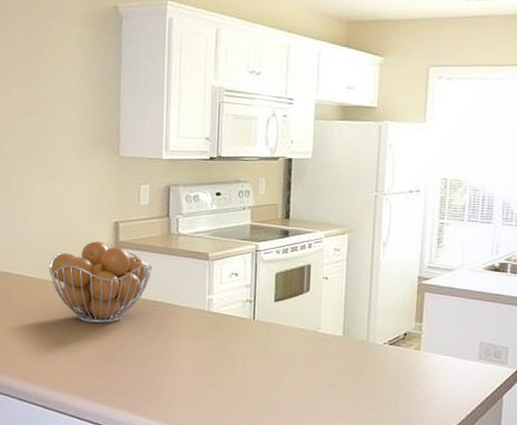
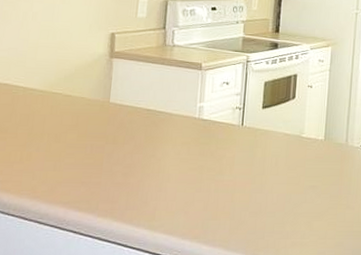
fruit basket: present [48,241,152,323] -> none [39,51,146,131]

